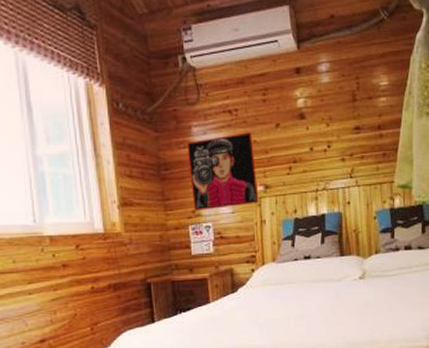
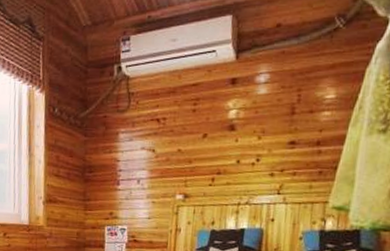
pixel art: present [187,132,259,211] -> none [111,141,178,214]

